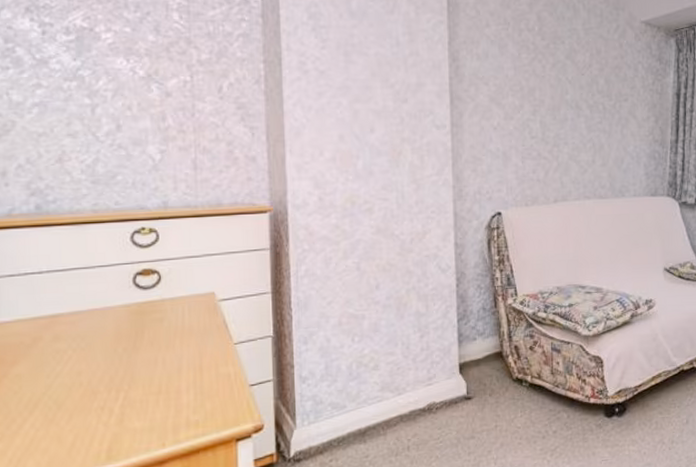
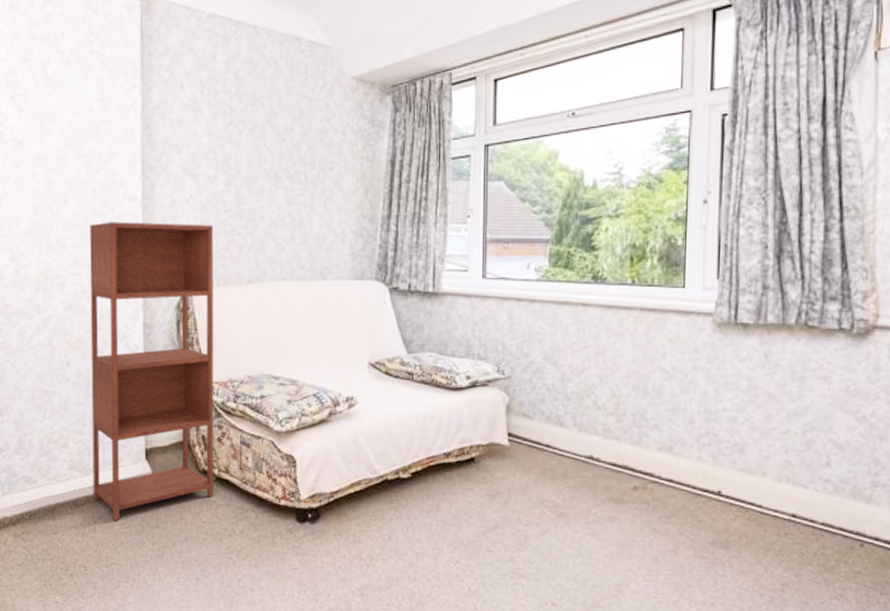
shelving unit: none [399,148,528,436] -> present [89,222,214,520]

